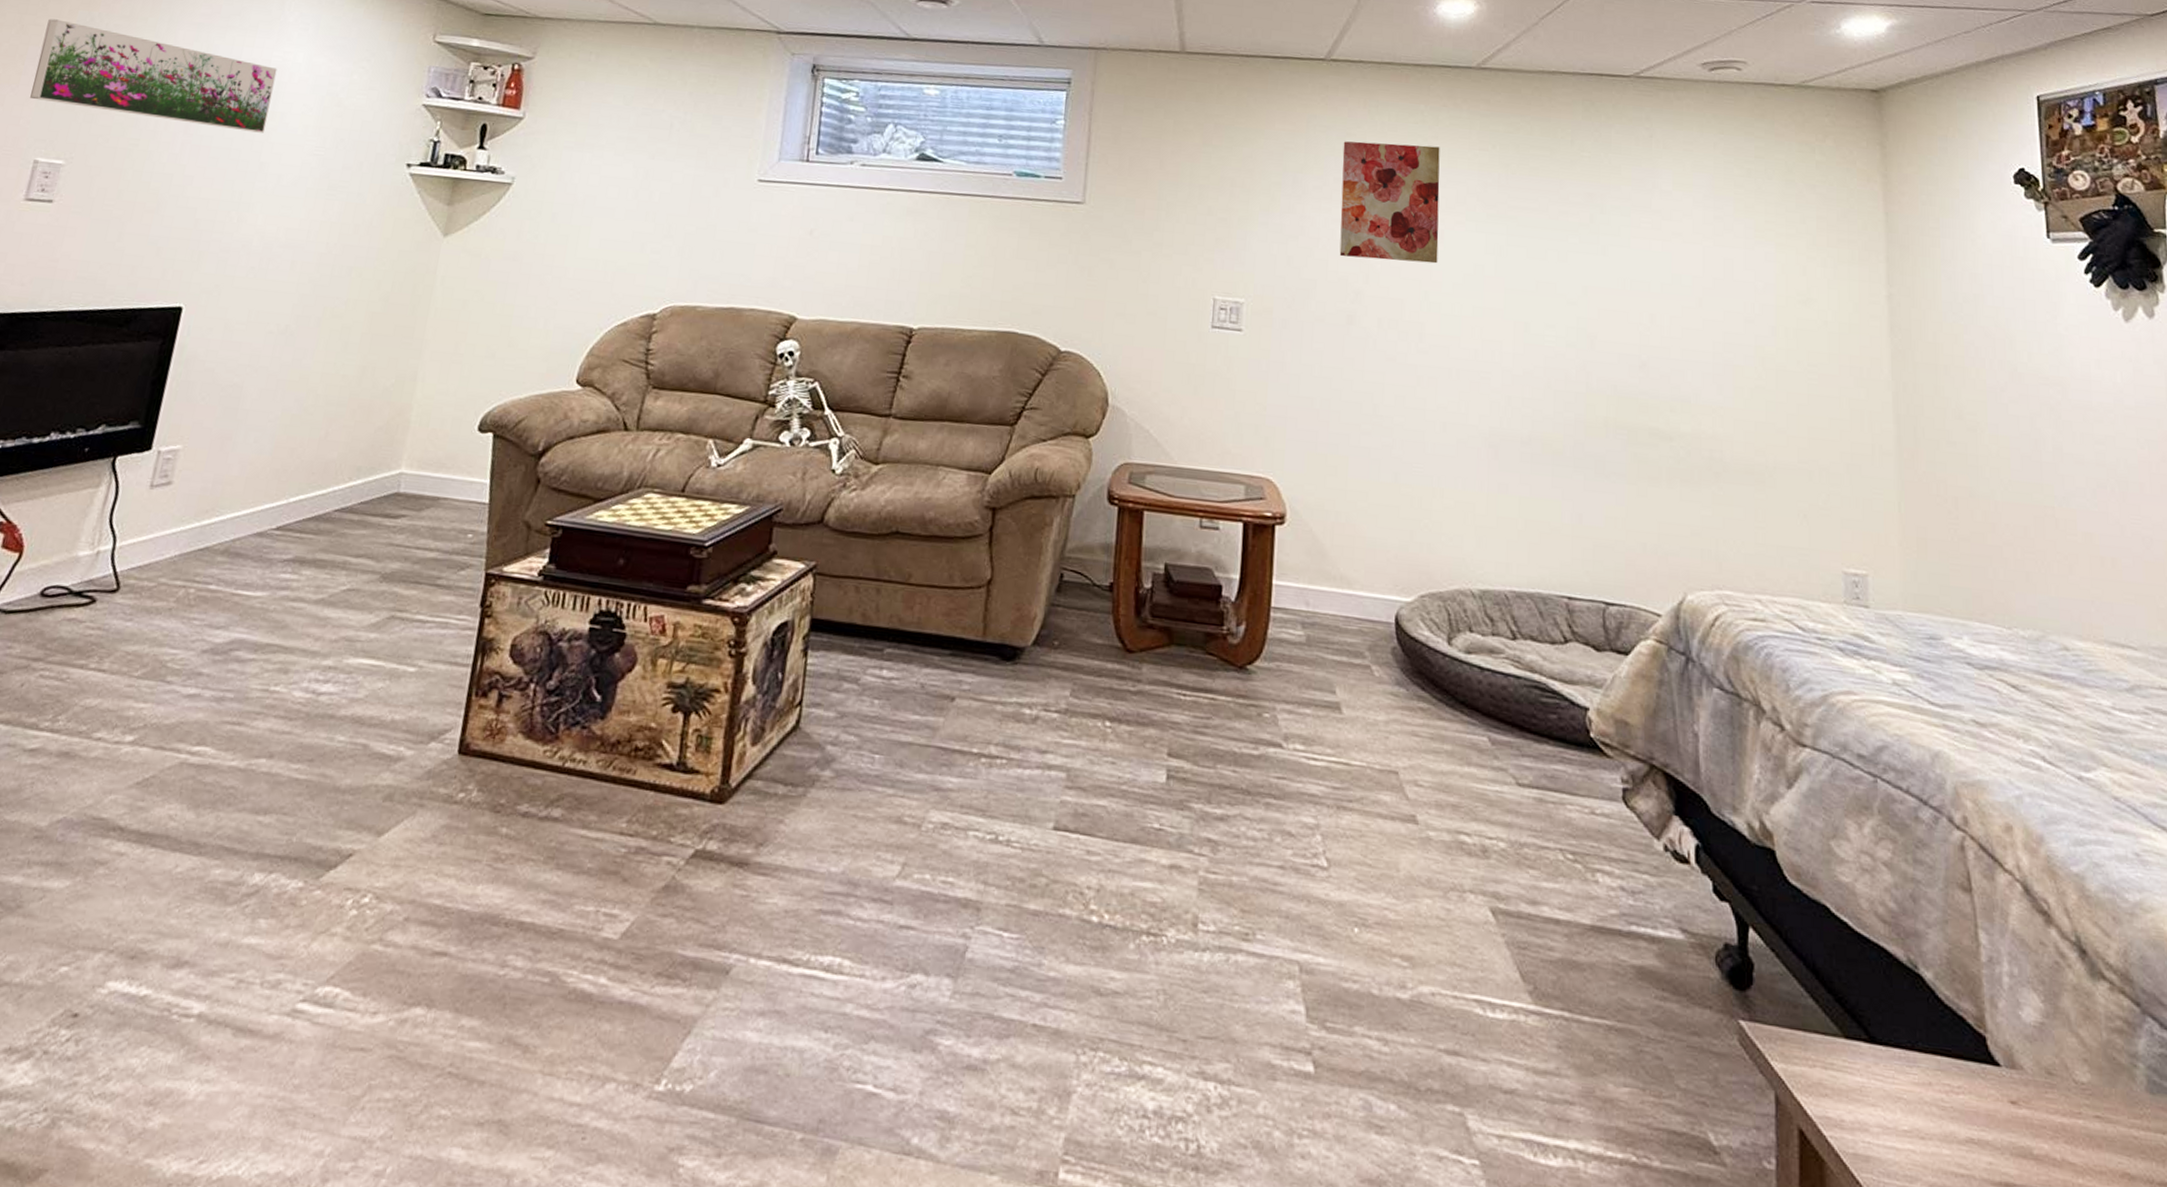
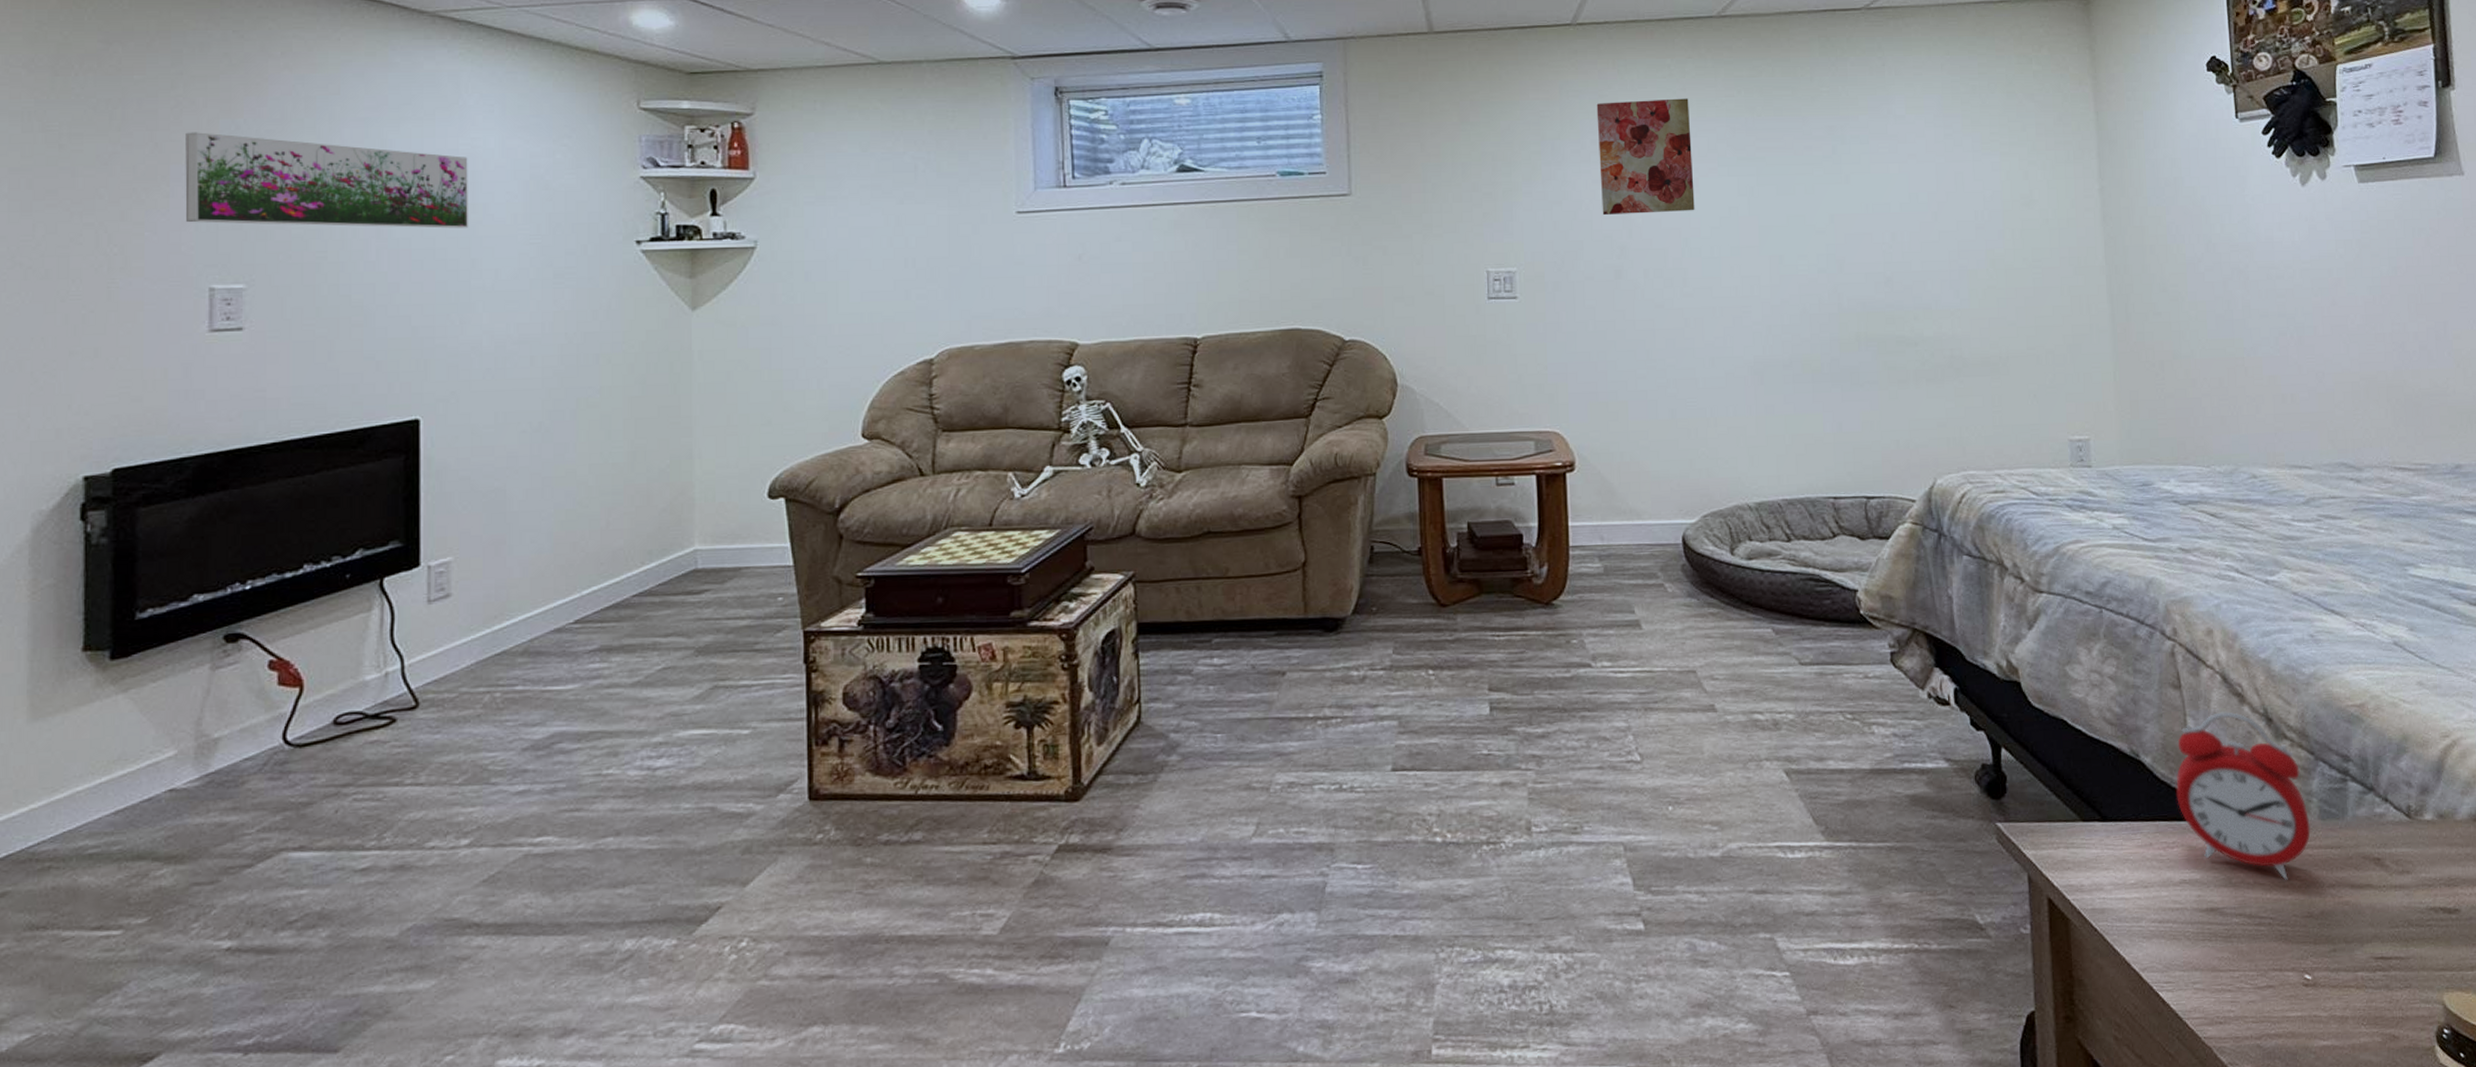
alarm clock: none [1963,930,2136,1166] -> present [2176,712,2310,881]

